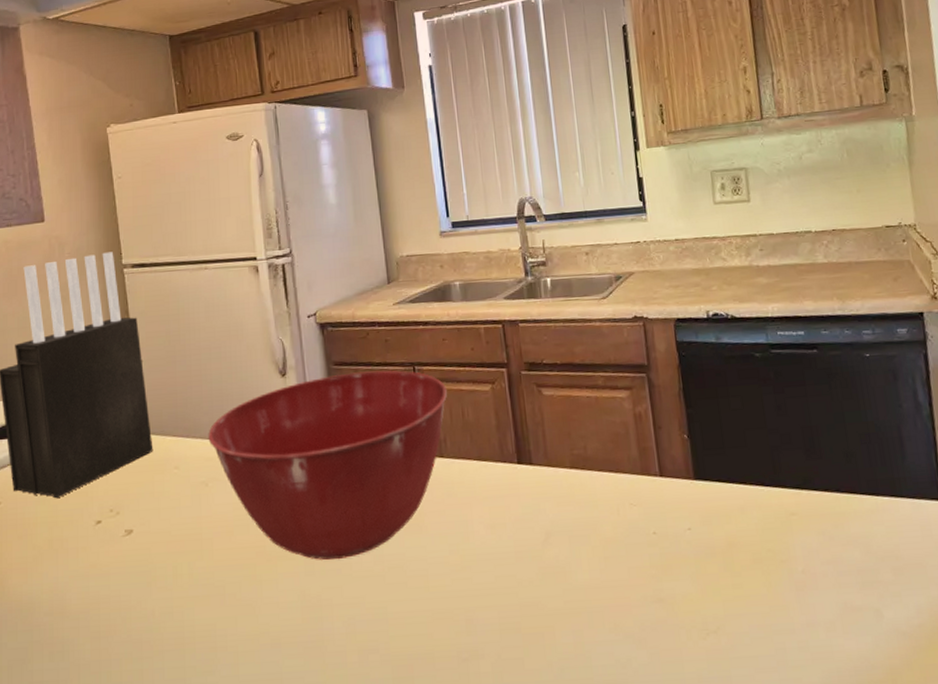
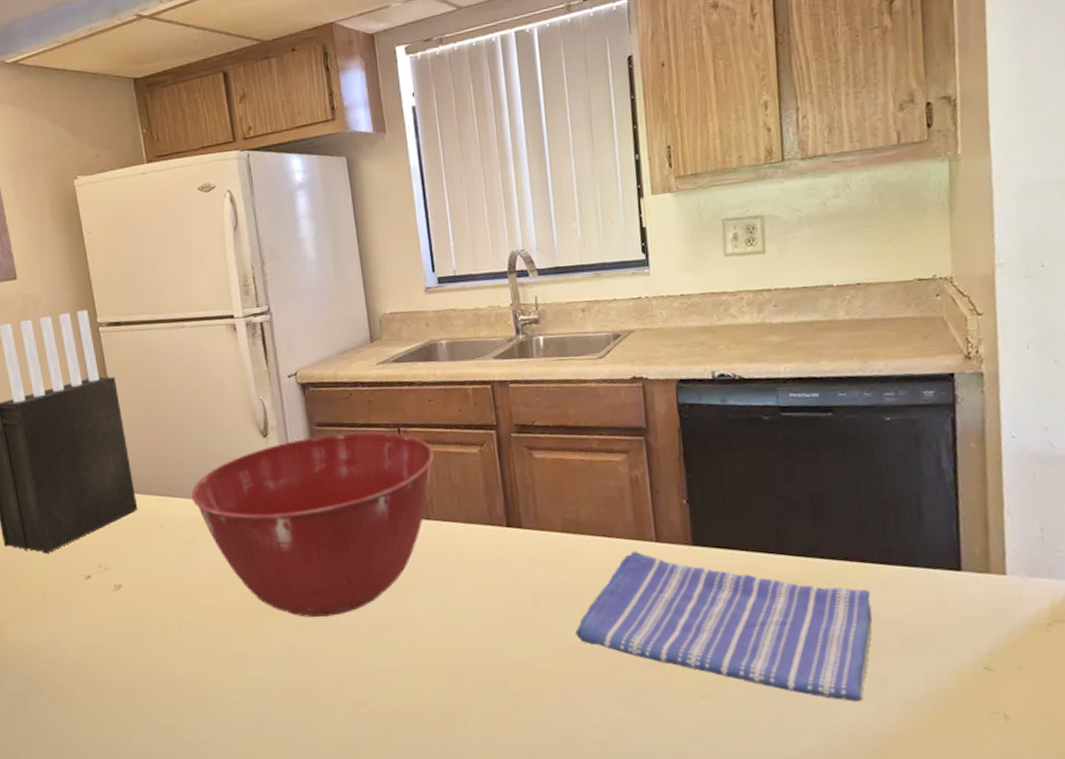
dish towel: none [585,485,865,634] -> present [576,550,872,702]

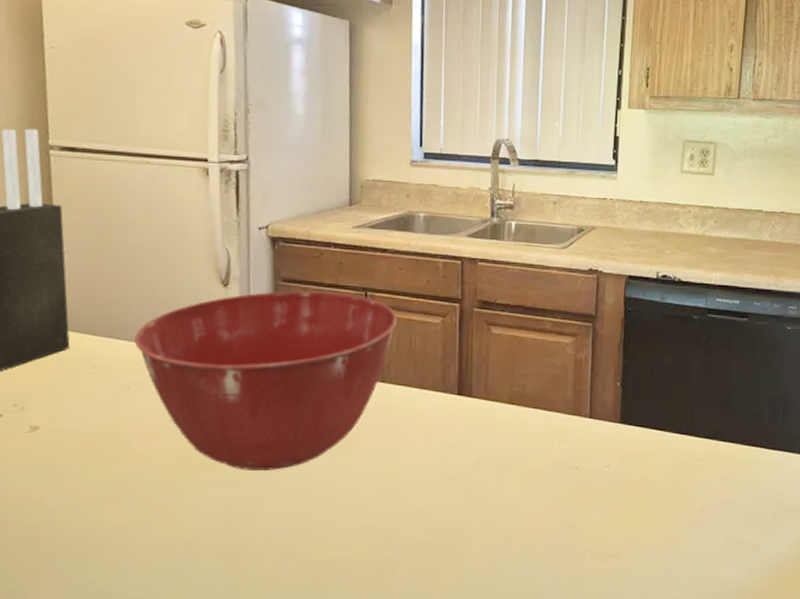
dish towel: present [576,550,872,702] -> none [508,425,756,563]

